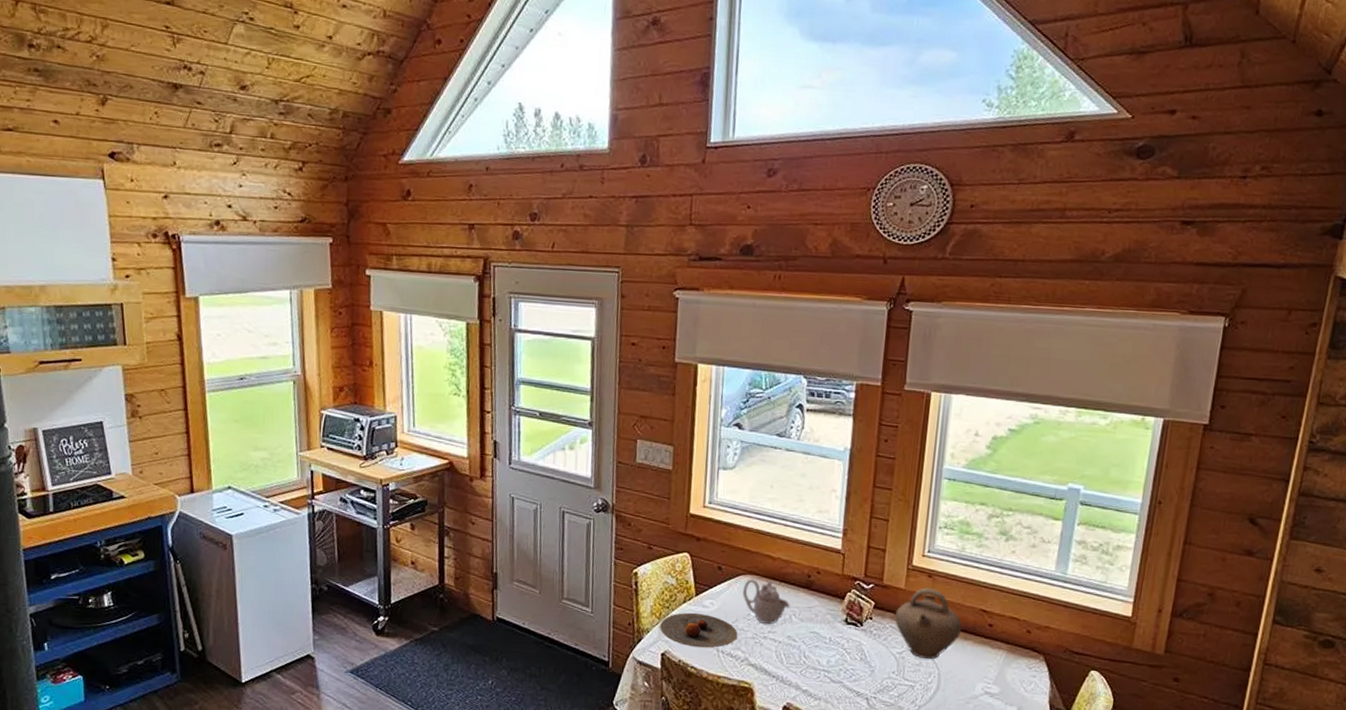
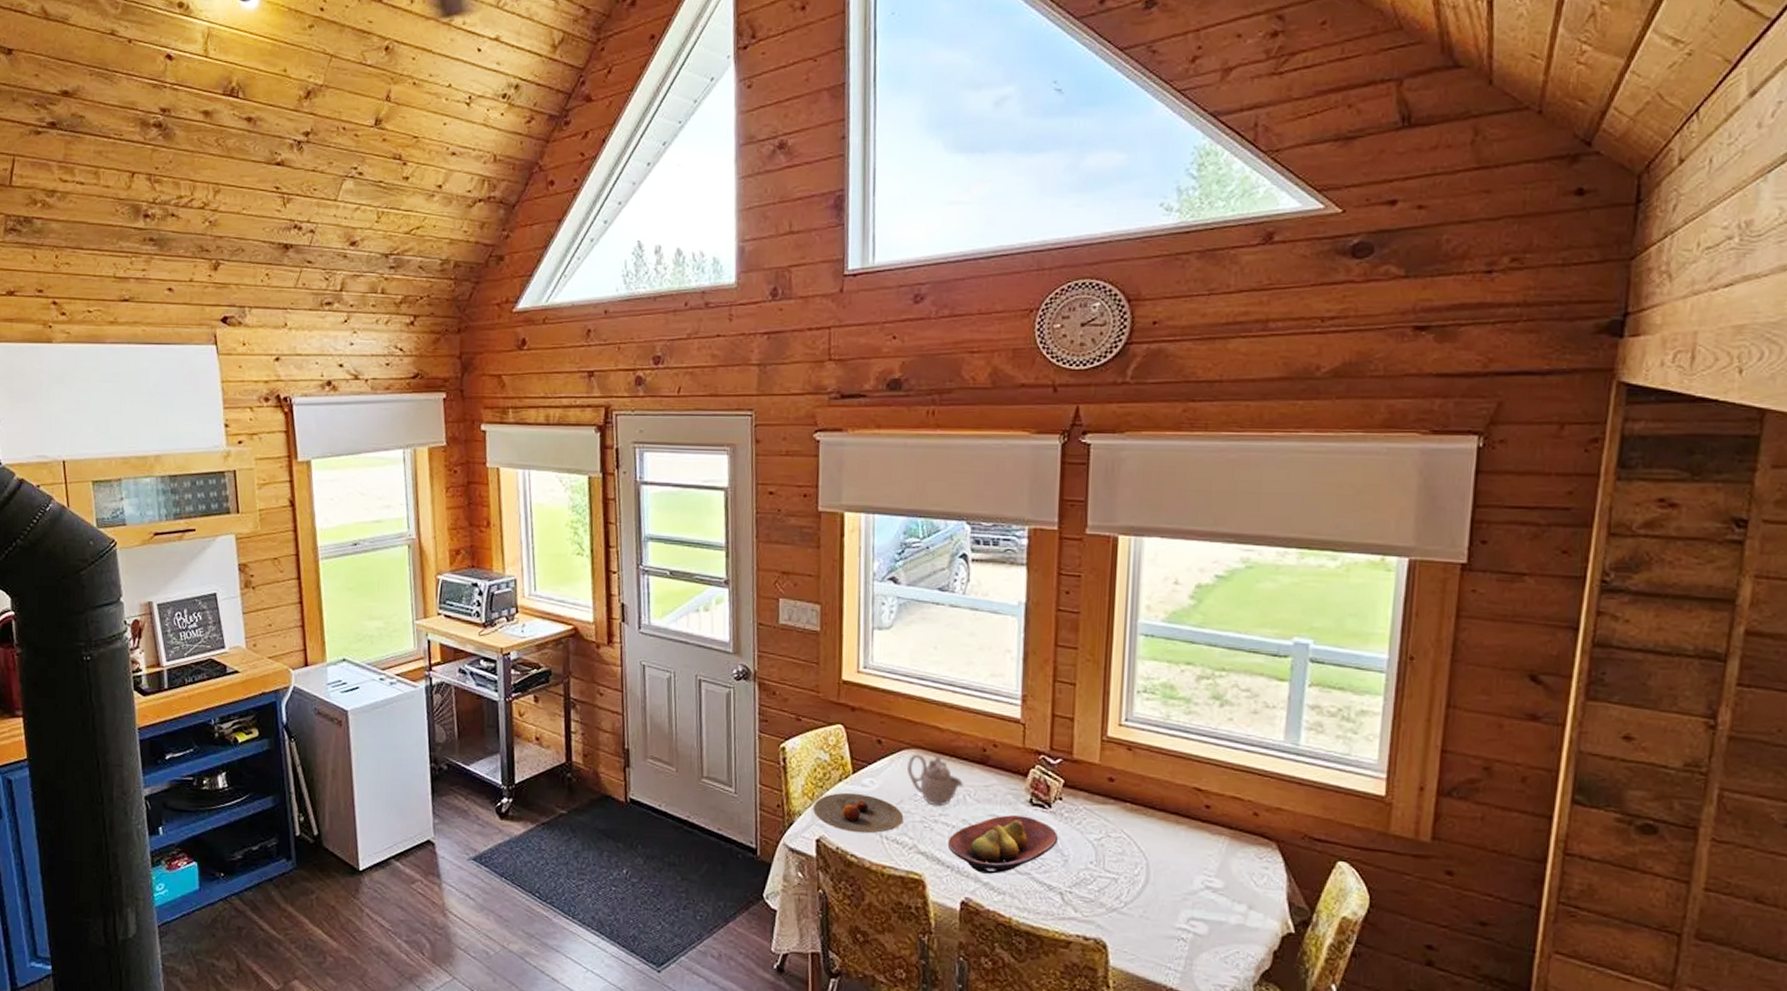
fruit bowl: none [774,632,868,683] -> present [947,815,1059,874]
jug: present [895,587,962,660] -> none [1089,762,1172,848]

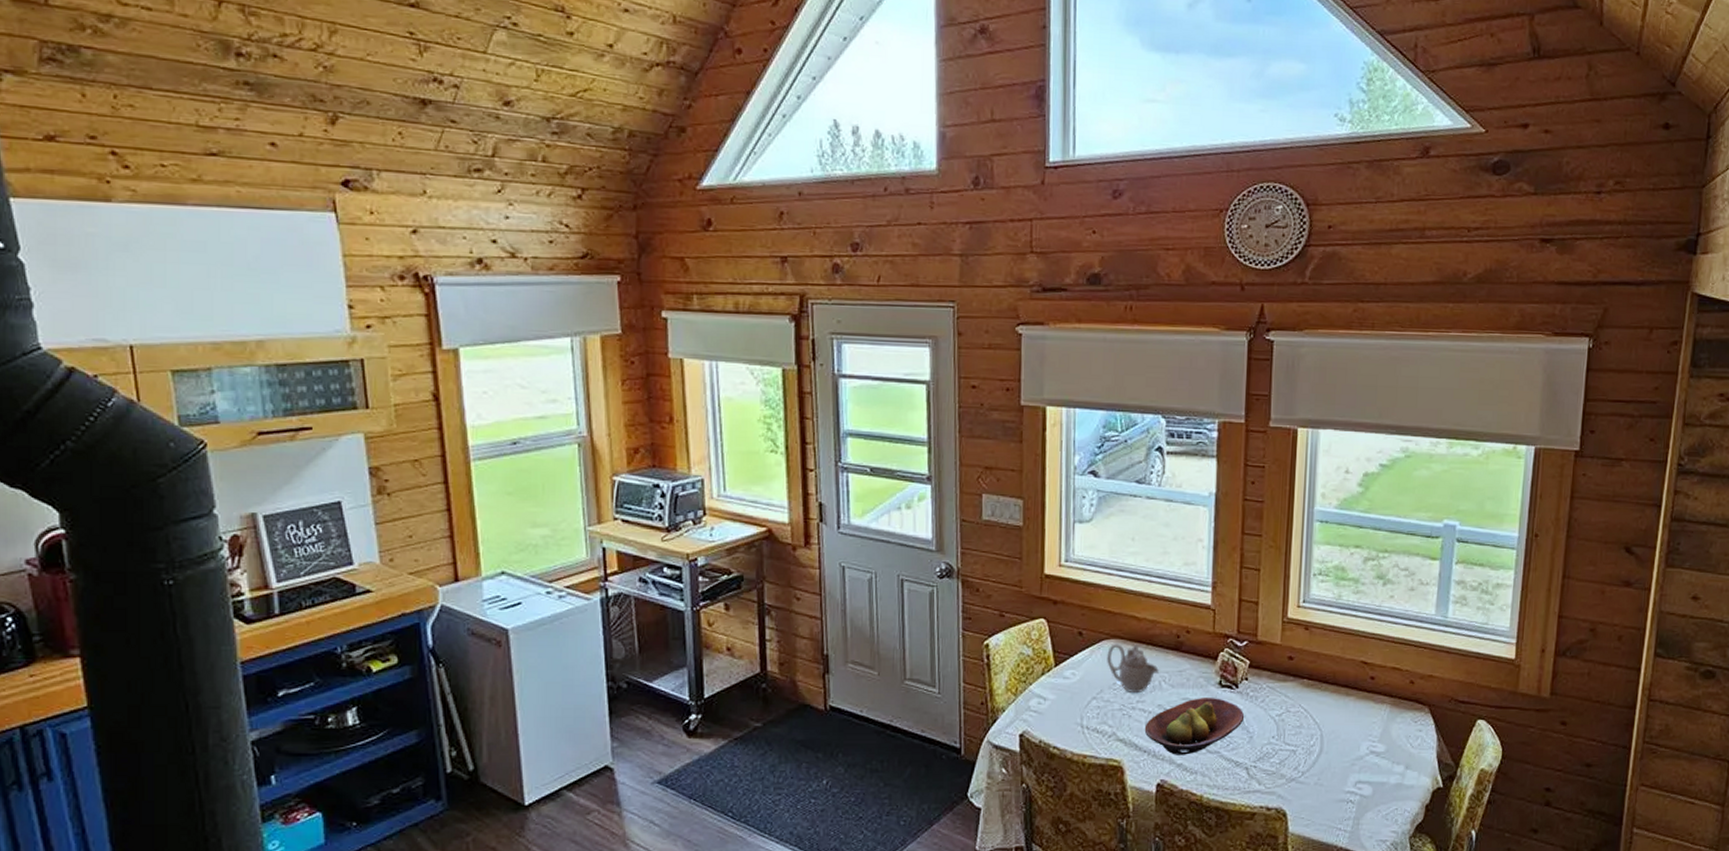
plate: present [813,792,904,834] -> none [1017,685,1104,725]

